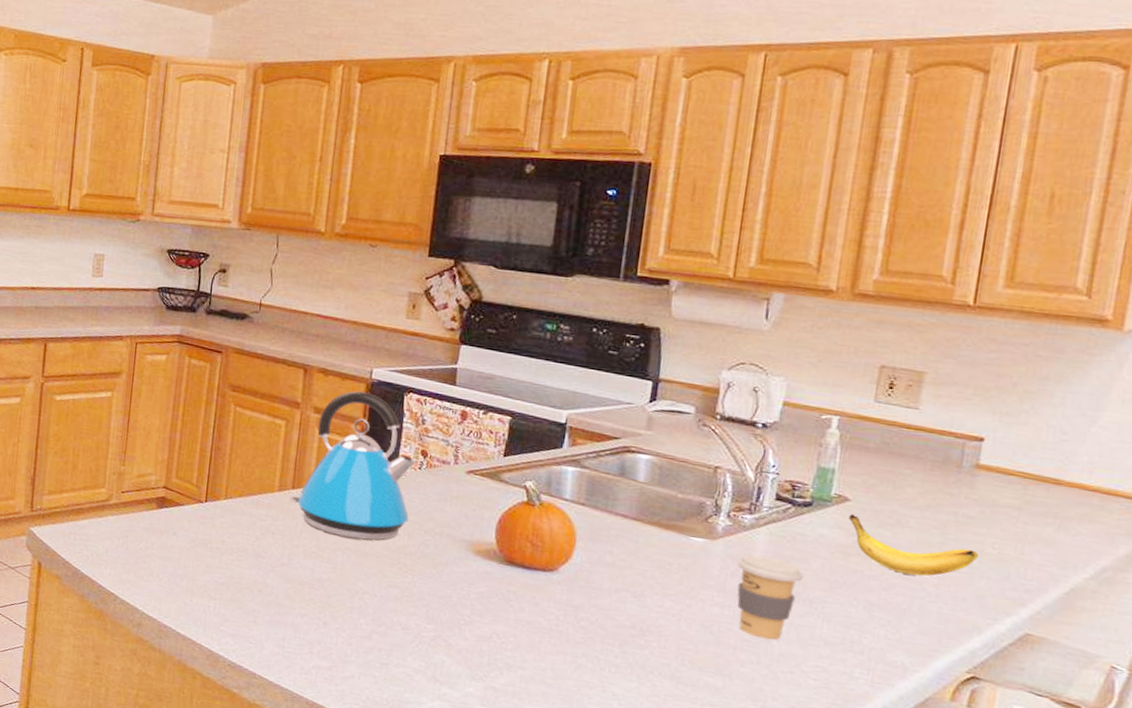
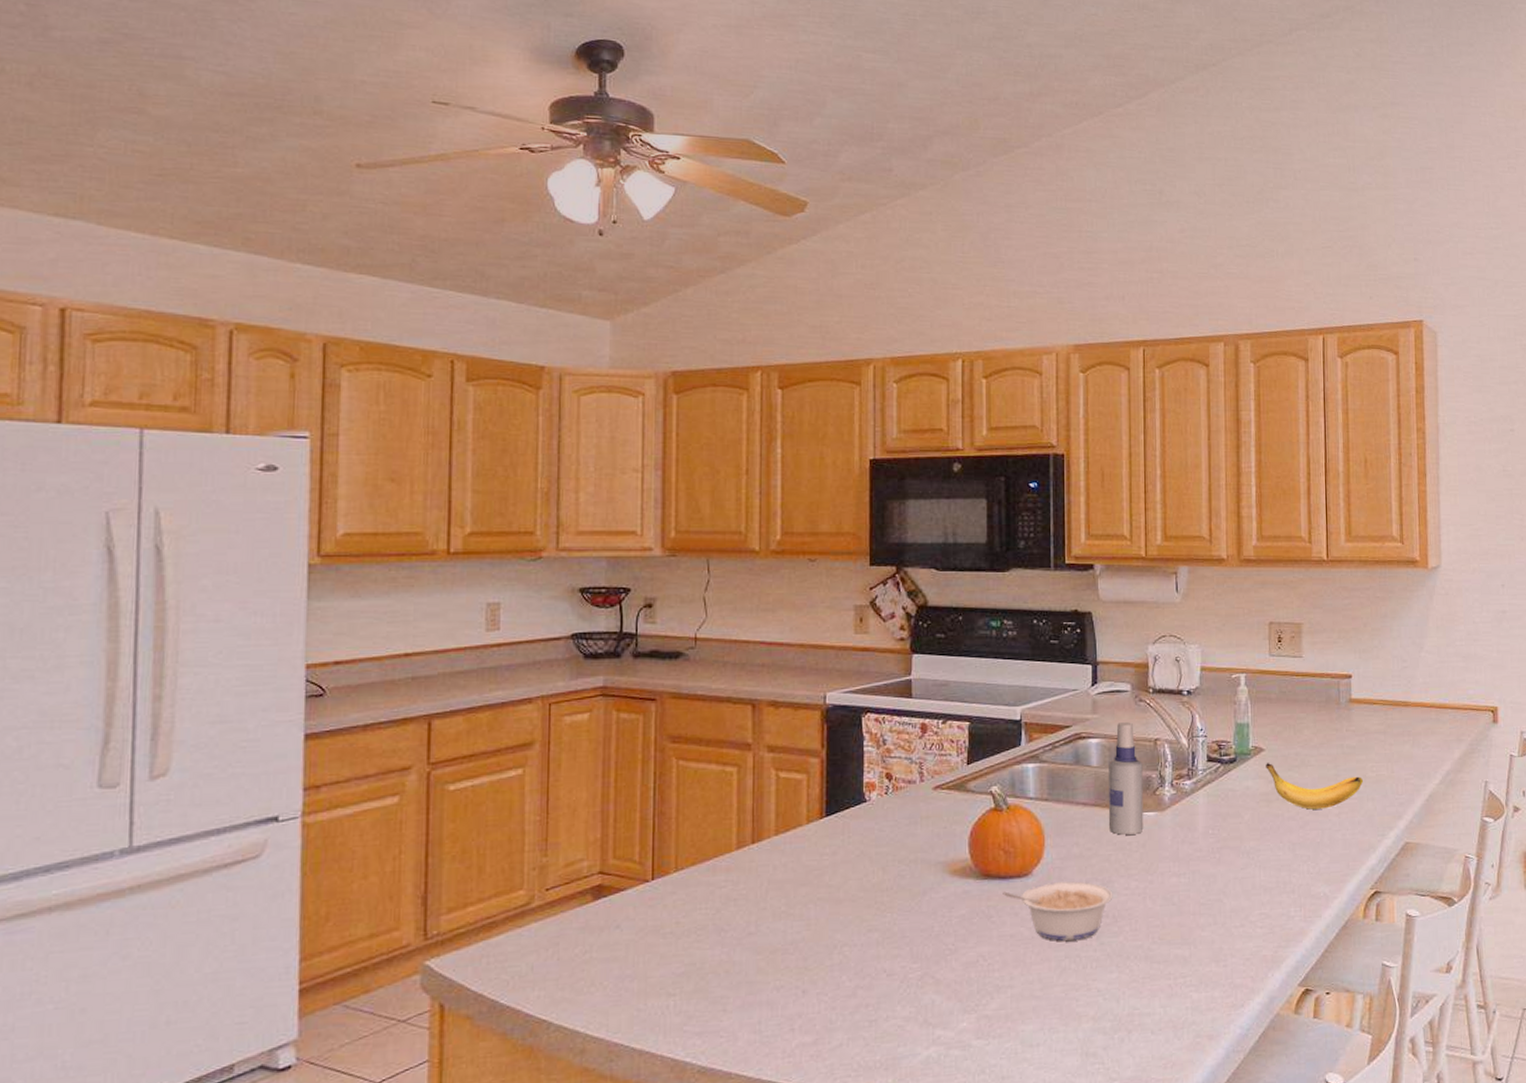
kettle: present [290,391,417,540] -> none [751,720,882,887]
legume: none [525,580,644,643] -> present [1003,881,1113,941]
spray bottle: none [648,443,697,557] -> present [1108,722,1144,835]
coffee cup: present [737,554,803,640] -> none [1185,817,1239,899]

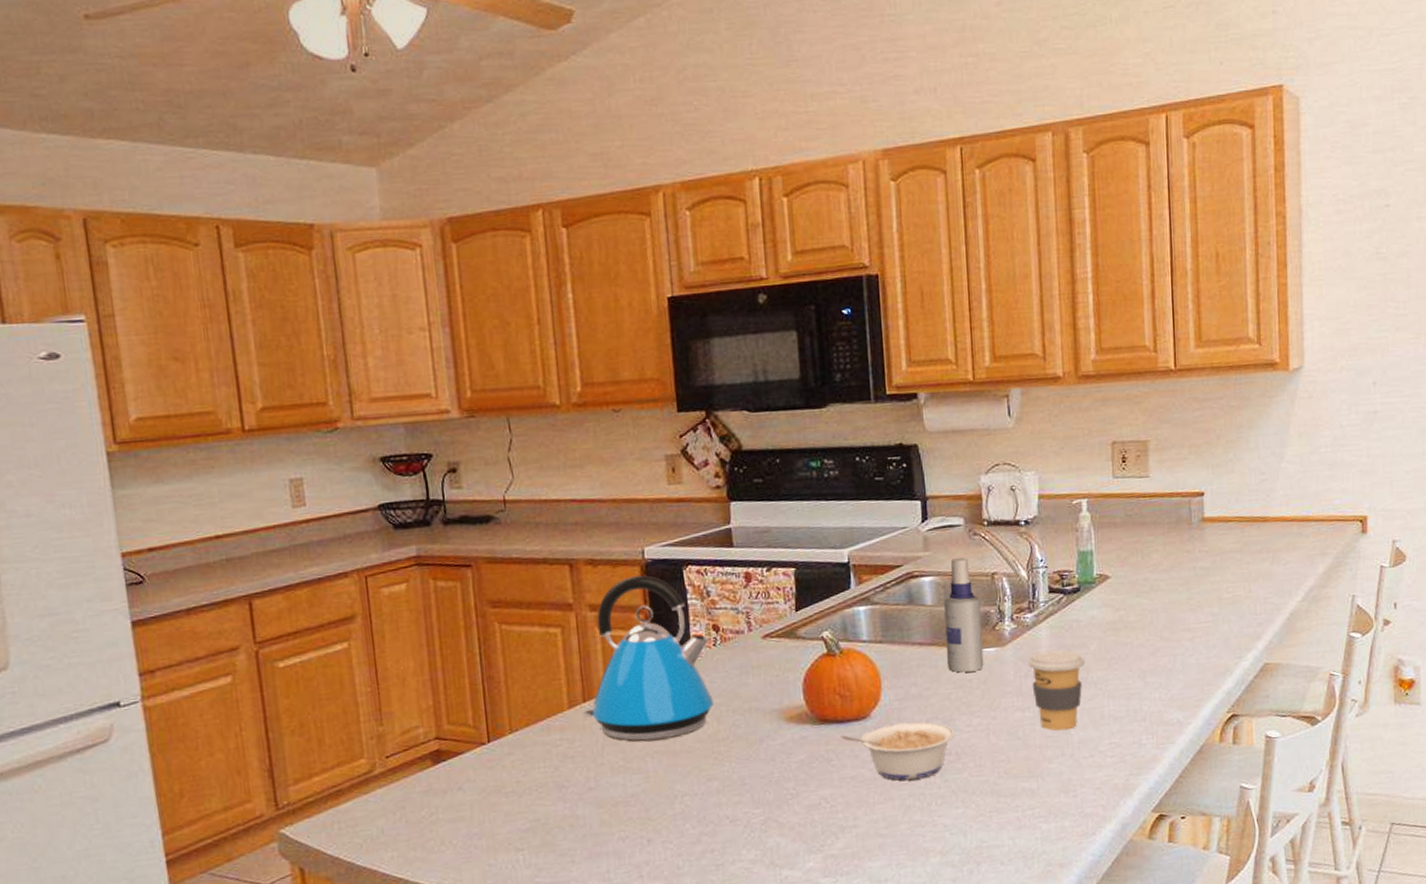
kettle: none [751,720,882,887] -> present [583,575,714,741]
coffee cup: none [1185,817,1239,899] -> present [1028,649,1085,731]
banana: present [1266,763,1364,810] -> none [1112,590,1219,636]

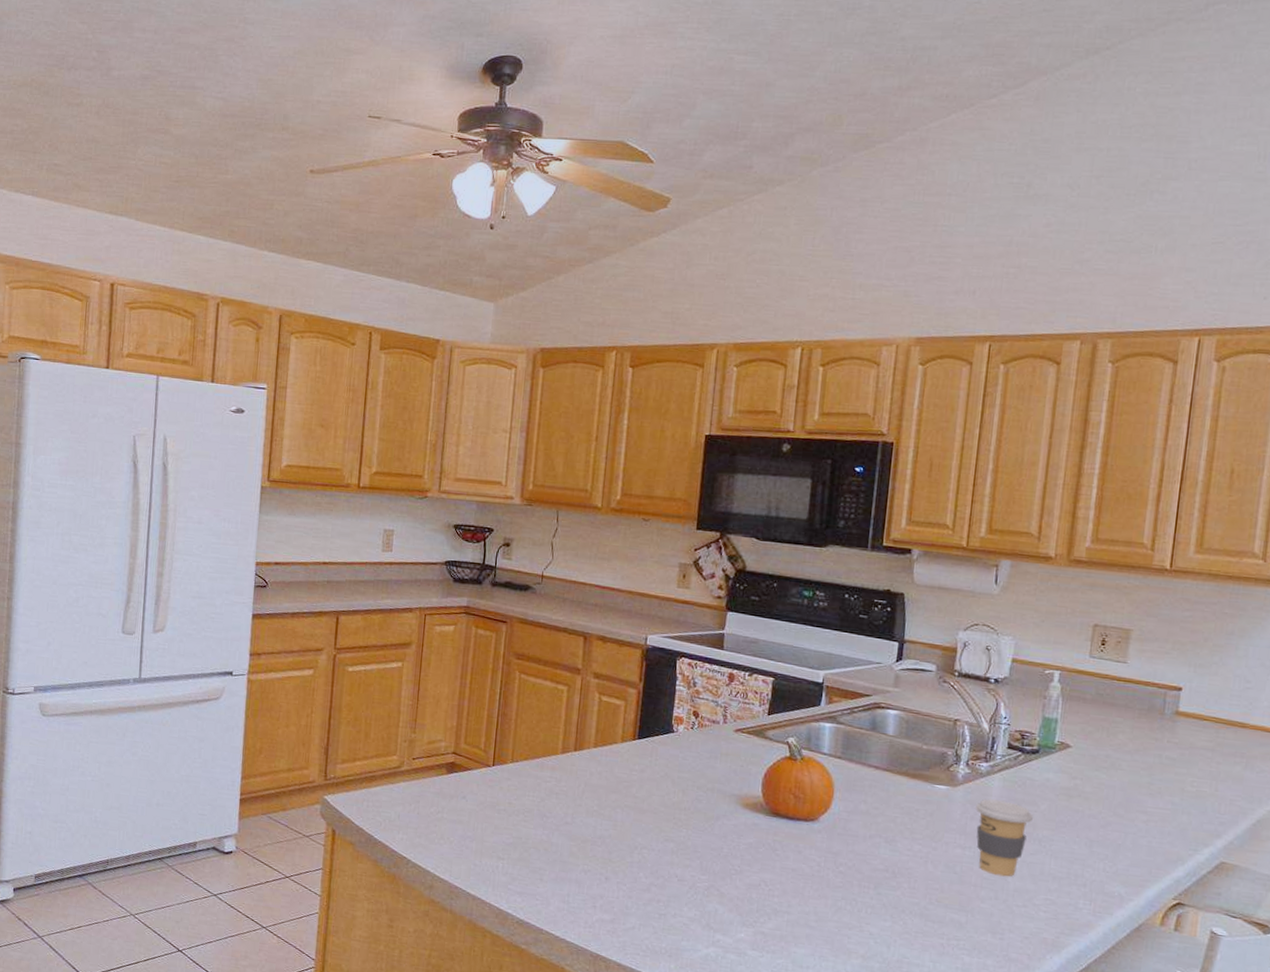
kettle: present [583,575,714,741] -> none [572,656,689,798]
legume: present [841,721,955,780] -> none [789,830,895,886]
spray bottle: present [944,557,984,673] -> none [897,699,940,803]

